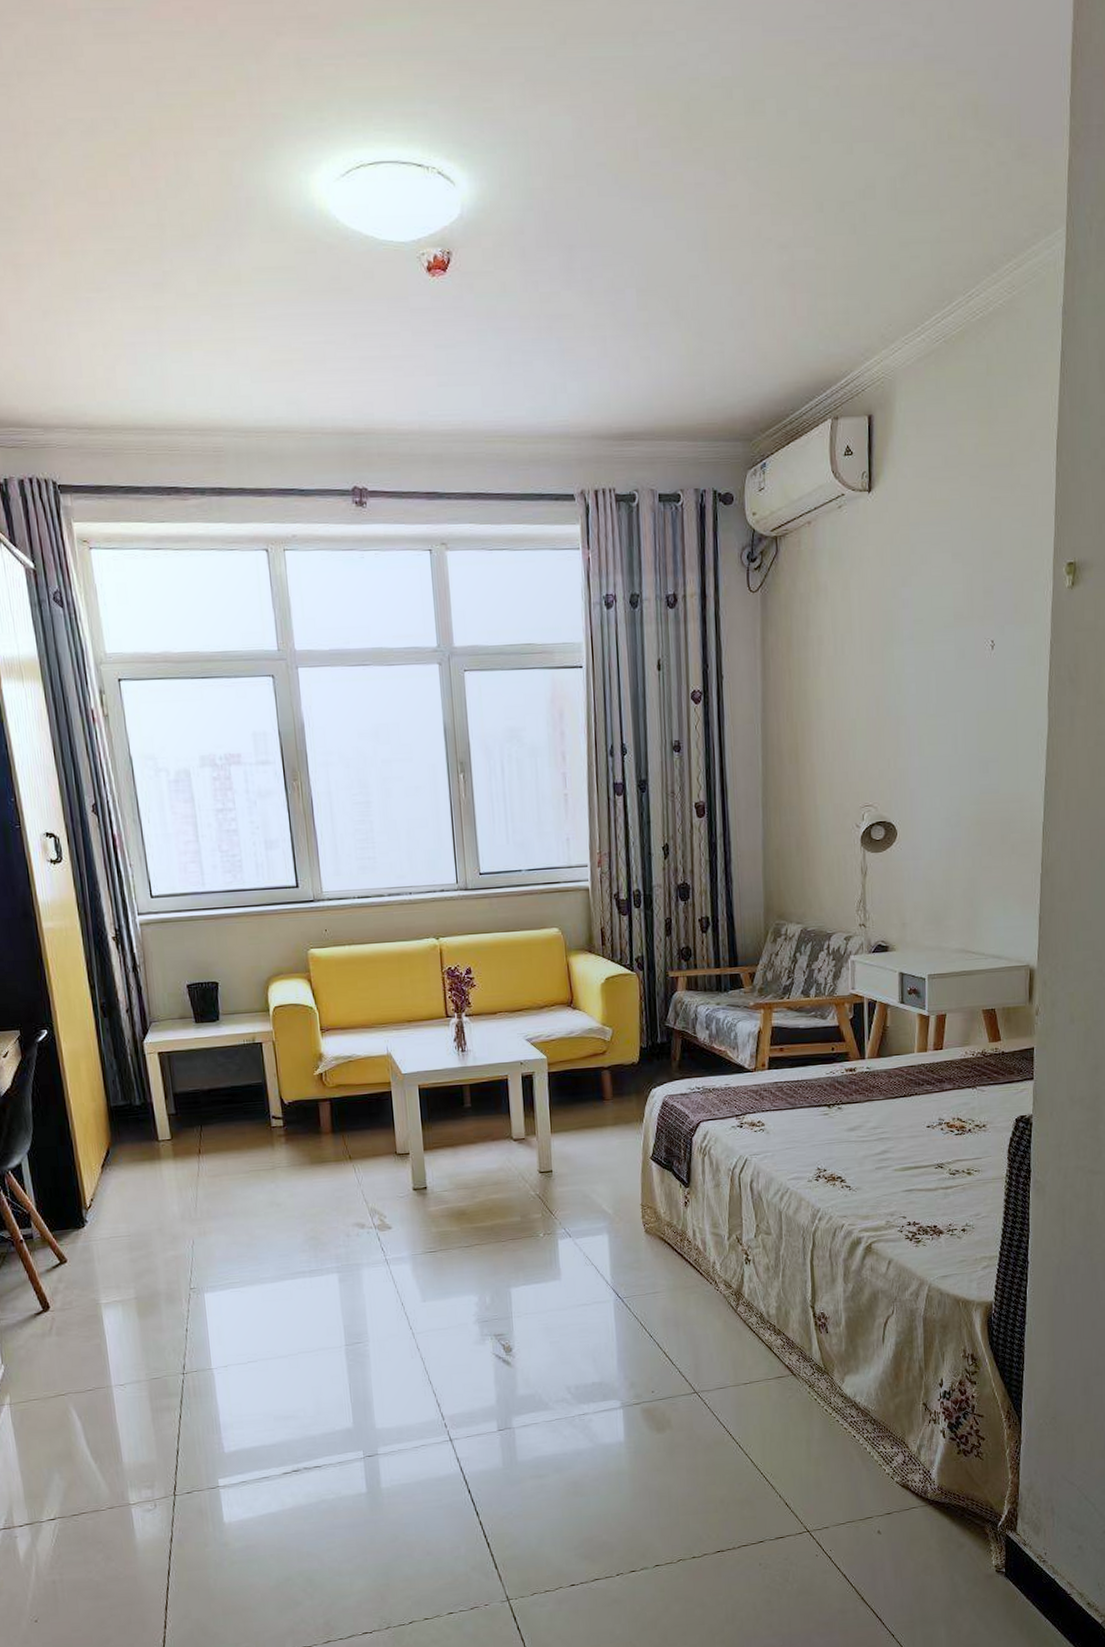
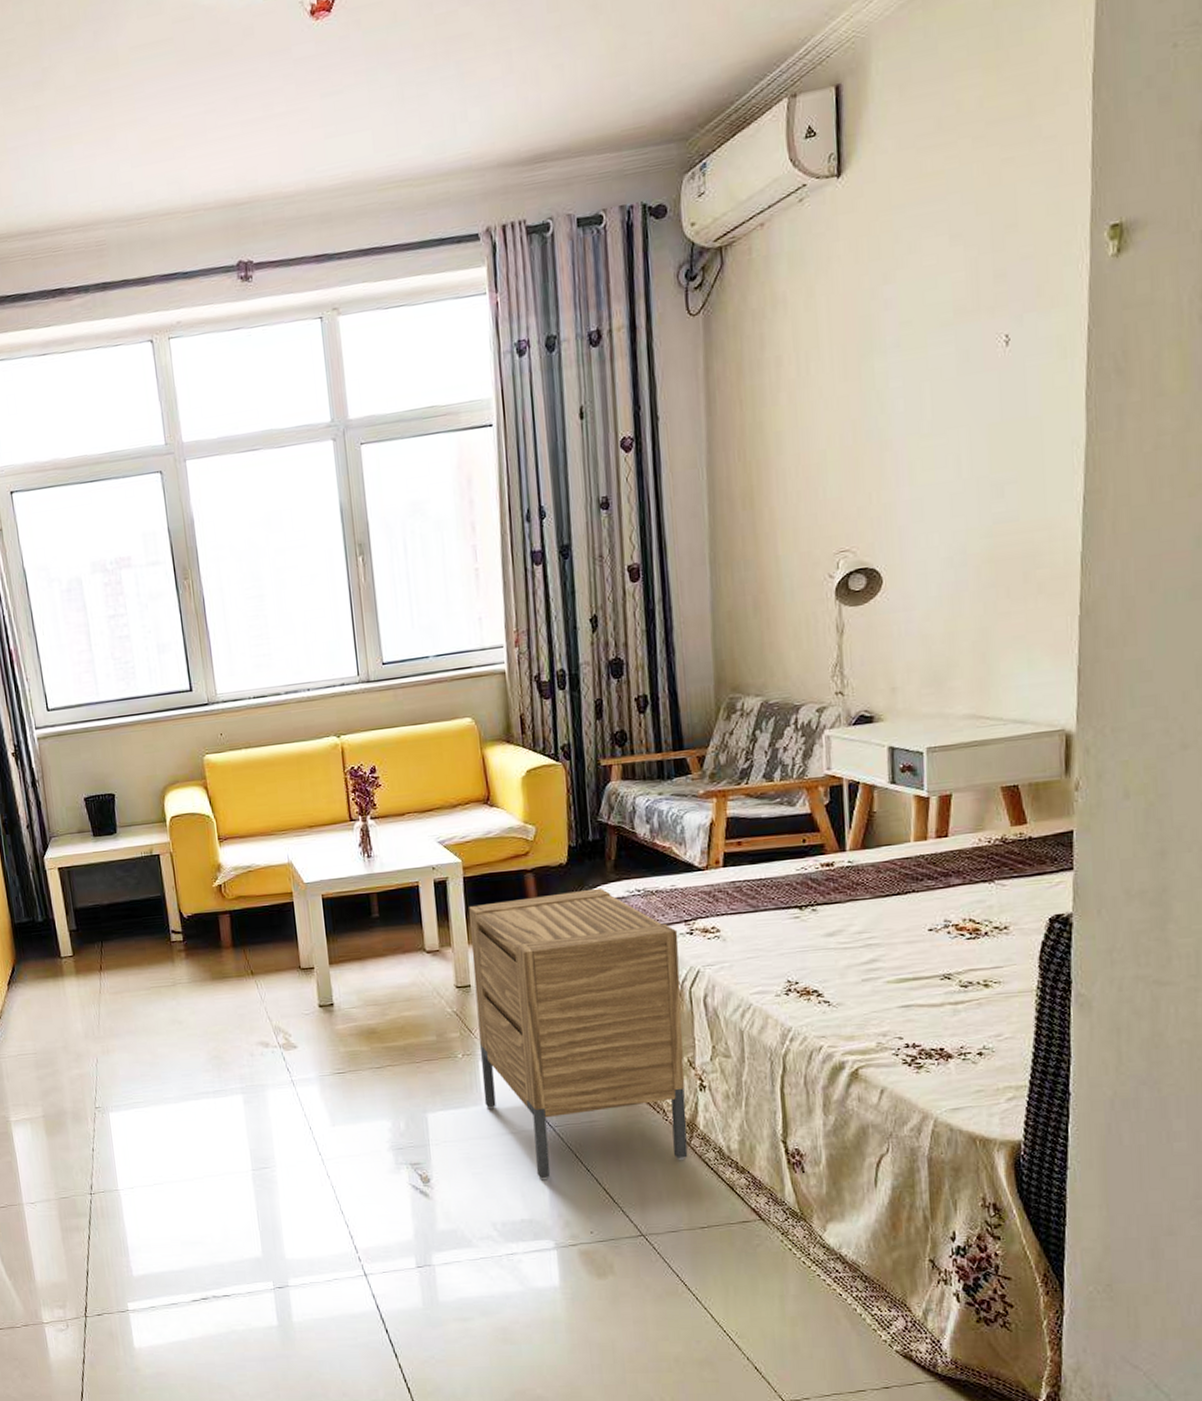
nightstand: none [552,1085,735,1347] -> present [469,888,688,1181]

